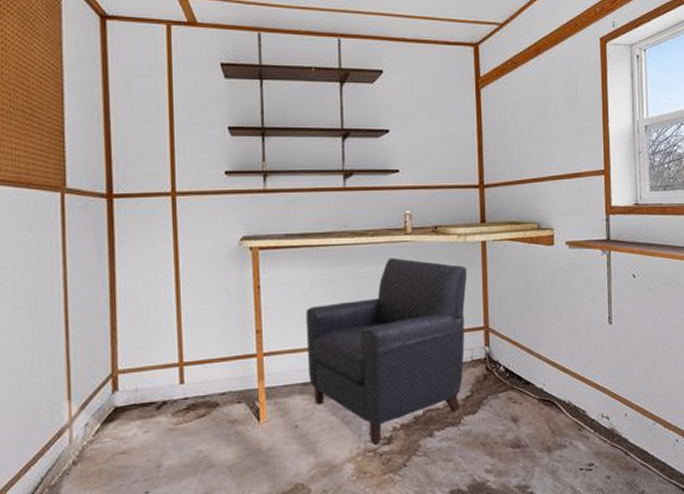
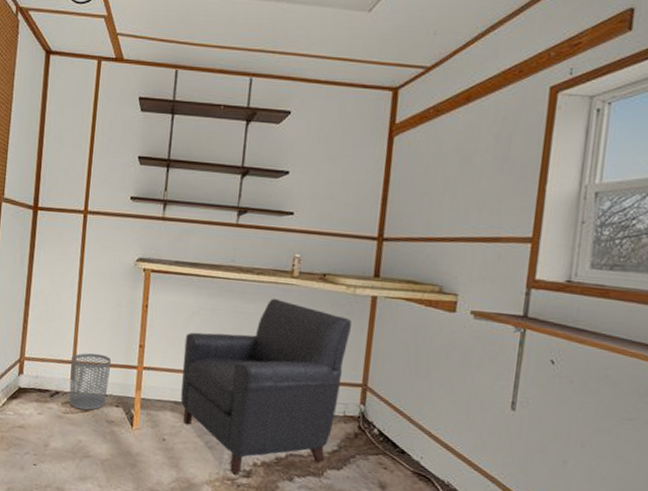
waste bin: none [176,348,226,416] -> present [69,353,112,411]

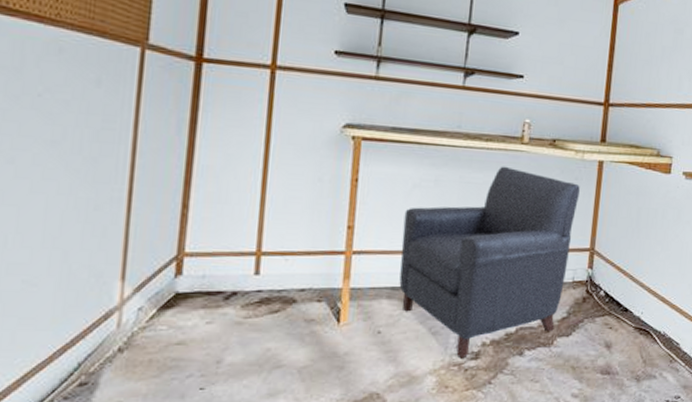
waste bin: present [69,353,112,411] -> none [252,240,311,311]

